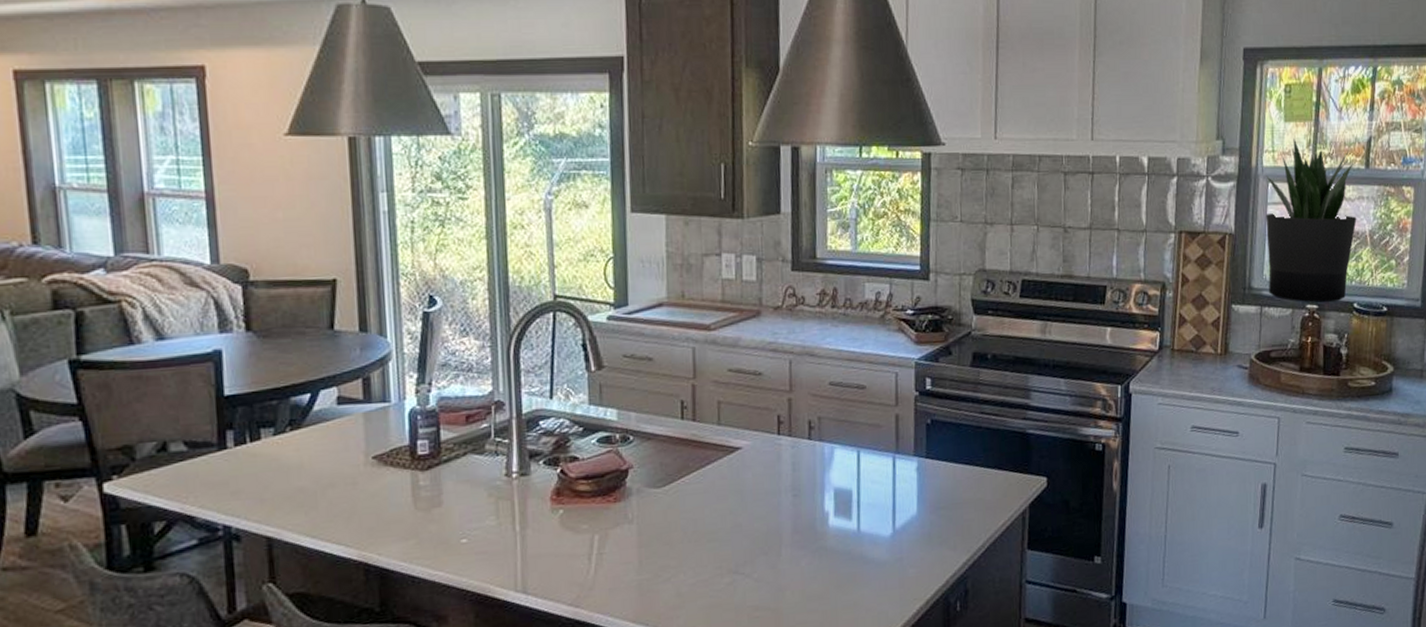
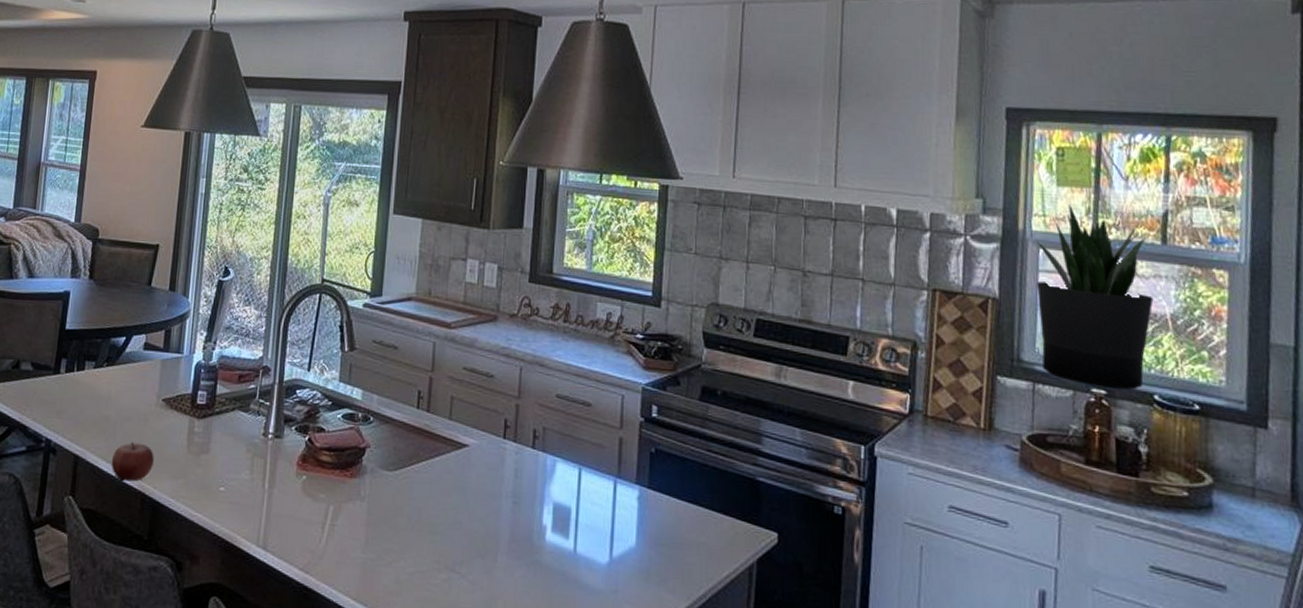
fruit: none [317,509,373,554] -> present [111,442,154,482]

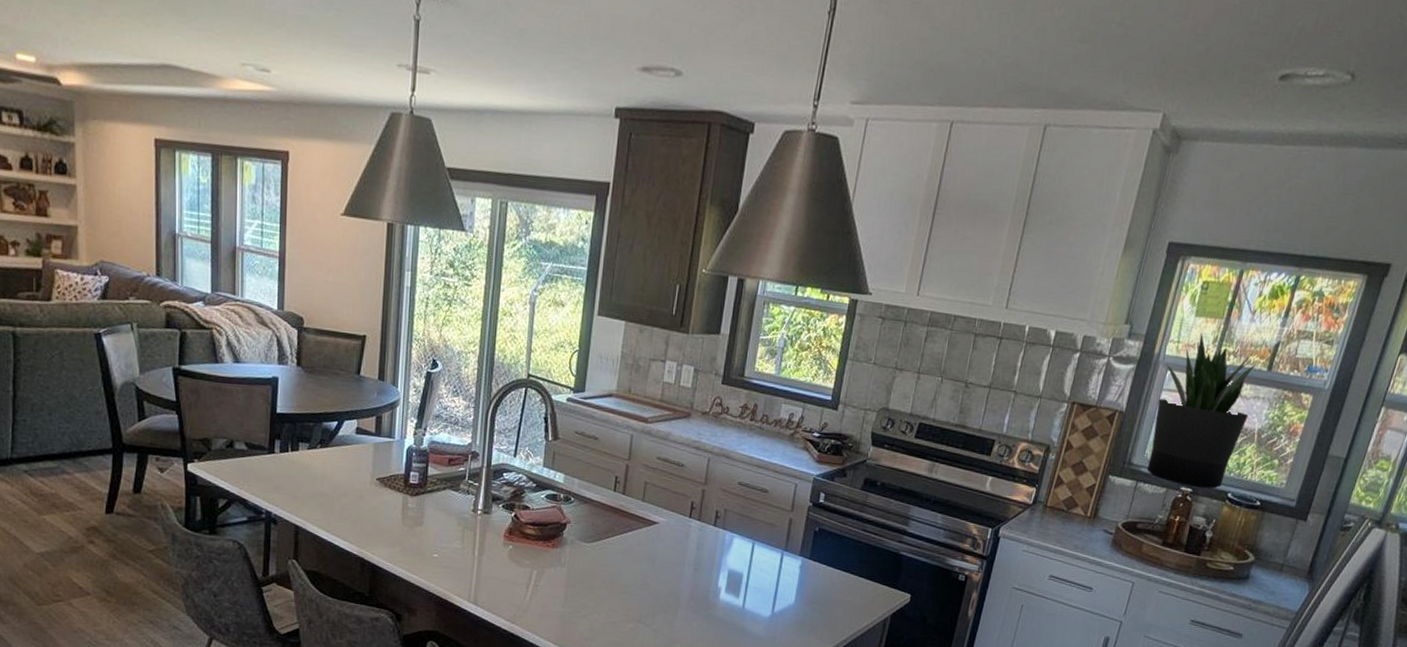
fruit: present [111,442,154,482] -> none [330,515,371,548]

